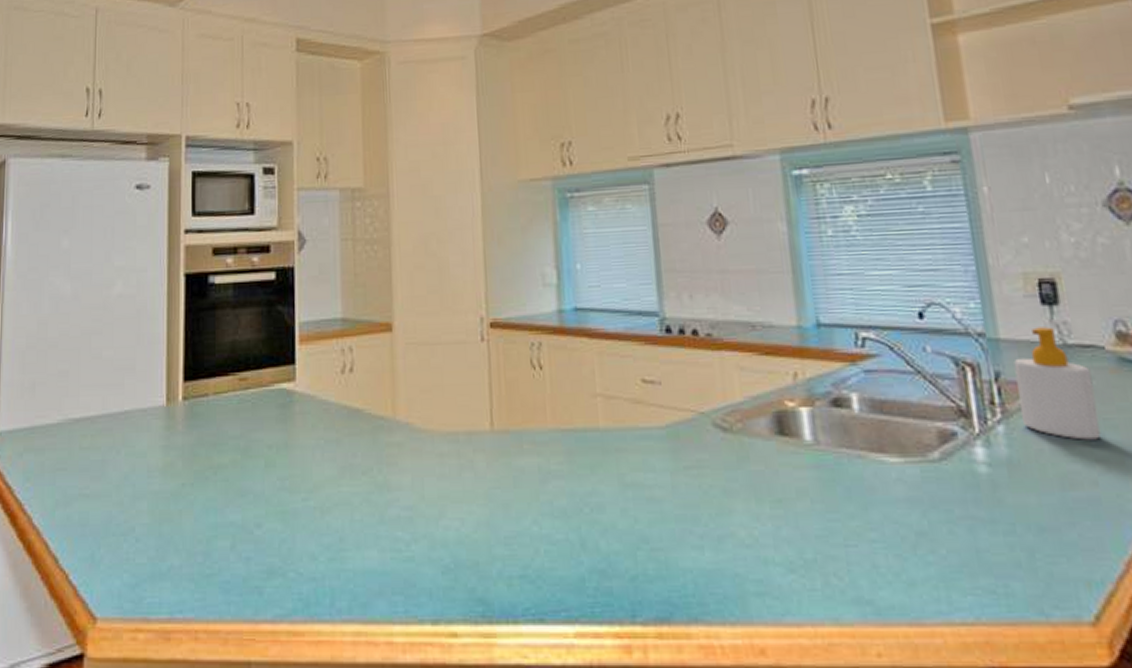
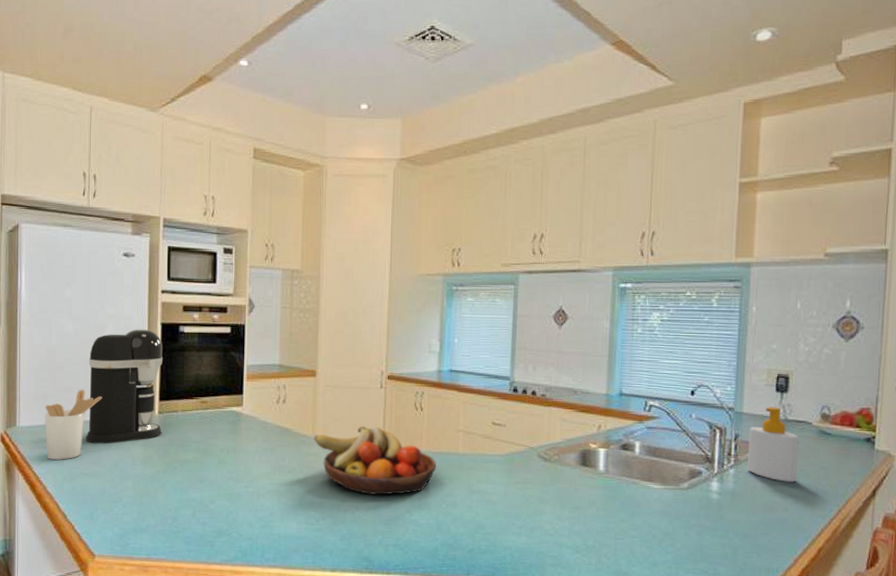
utensil holder: none [31,372,108,477] -> present [44,389,102,460]
coffee maker: none [86,283,187,450] -> present [86,329,162,444]
fruit bowl: none [395,397,571,502] -> present [314,426,437,496]

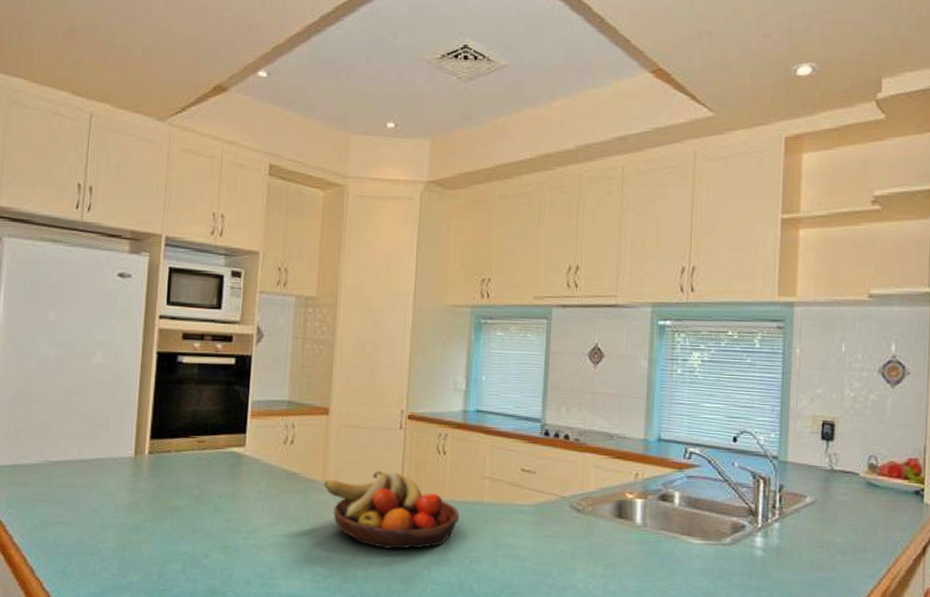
utensil holder: present [44,389,102,460] -> none [15,424,85,506]
coffee maker: present [86,329,162,444] -> none [63,358,157,488]
soap bottle: present [747,407,799,483] -> none [793,456,846,538]

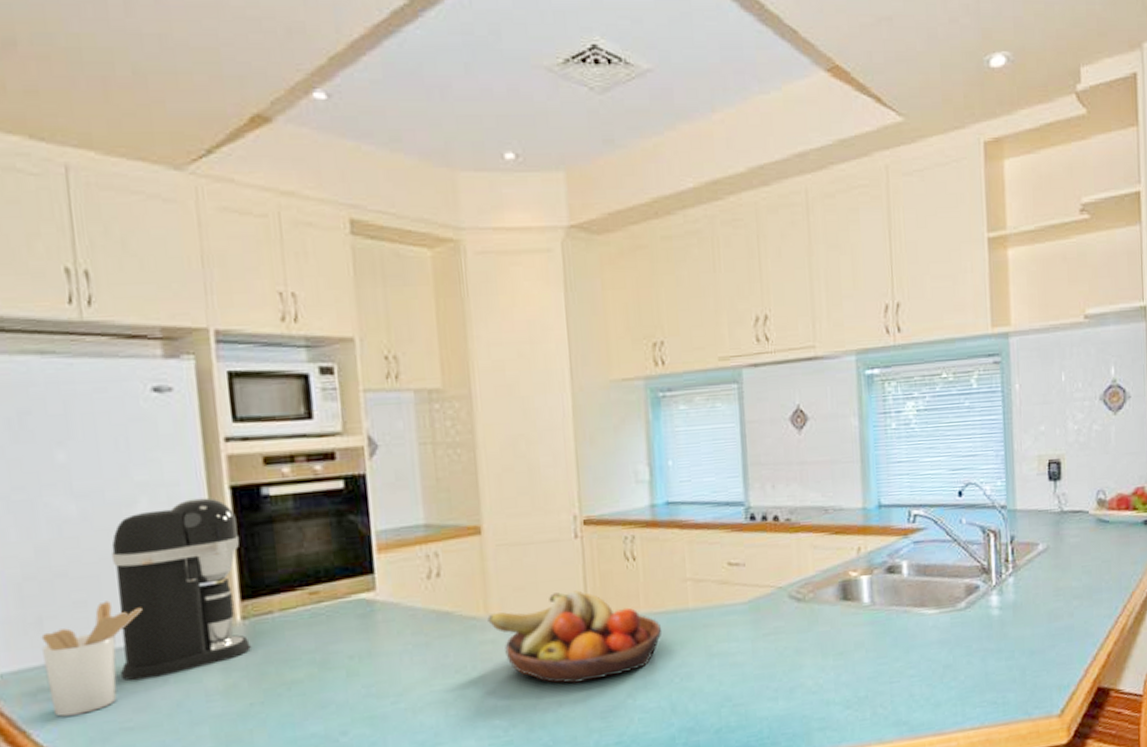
utensil holder: none [15,424,85,506] -> present [41,600,143,717]
coffee maker: none [63,358,157,488] -> present [110,497,251,681]

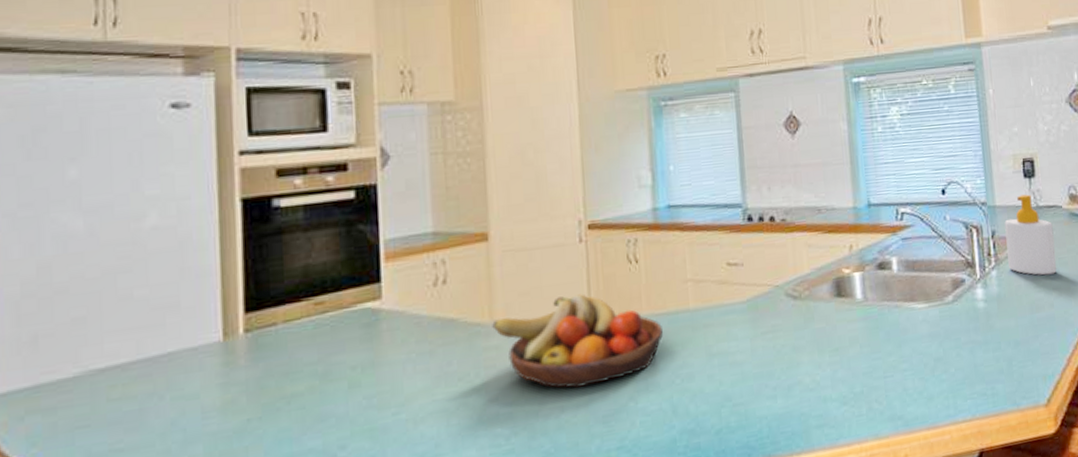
utensil holder: present [41,600,143,717] -> none [33,317,143,440]
coffee maker: present [110,497,251,681] -> none [115,210,252,400]
soap bottle: none [1025,498,1079,584] -> present [1004,194,1057,276]

